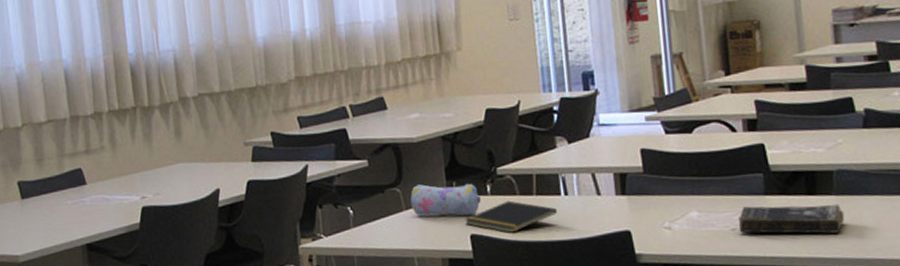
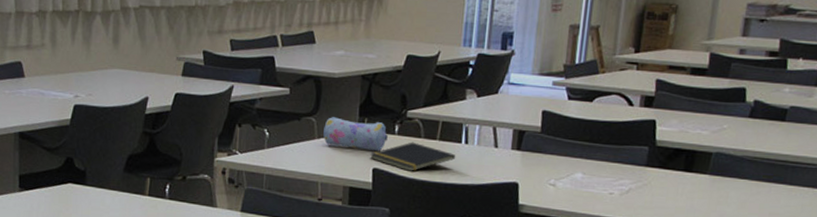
book: present [737,203,845,234] -> none [615,174,714,208]

